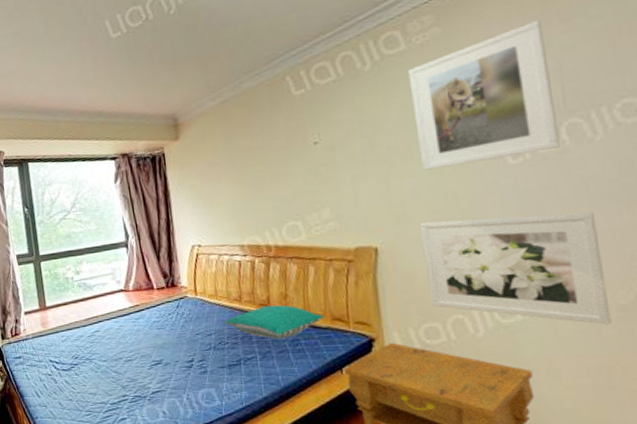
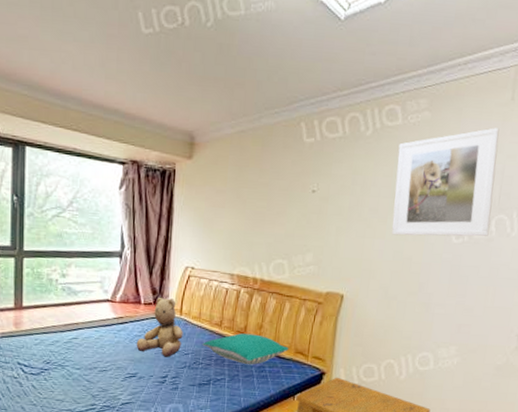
teddy bear: none [156,279,202,340] -> present [136,297,183,357]
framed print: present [419,211,611,325] -> none [374,279,497,379]

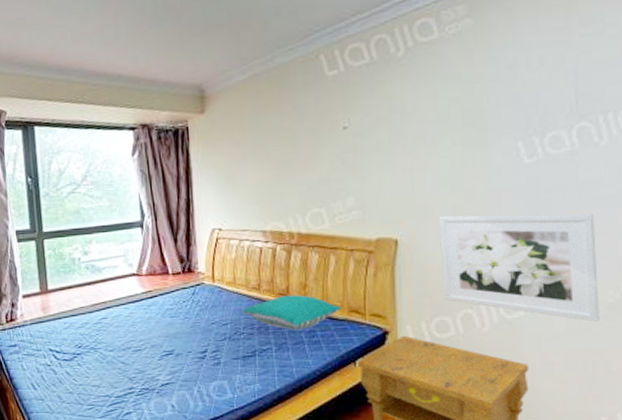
teddy bear: present [136,297,183,357] -> none [169,264,219,330]
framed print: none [374,279,497,379] -> present [438,213,600,322]
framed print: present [392,128,500,237] -> none [439,22,570,164]

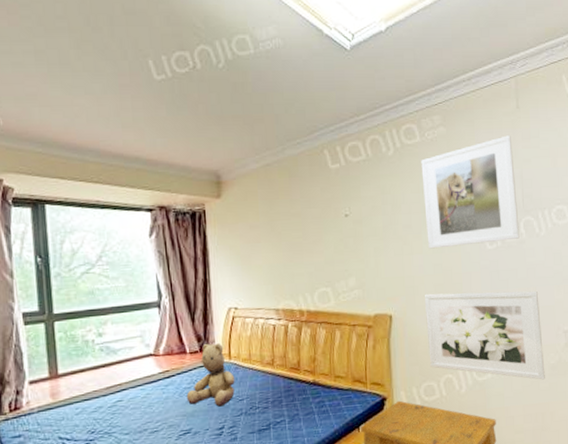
teddy bear: none [169,264,219,330] -> present [186,343,235,407]
pillow: present [241,295,341,331] -> none [257,368,346,402]
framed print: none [439,22,570,164] -> present [421,135,520,249]

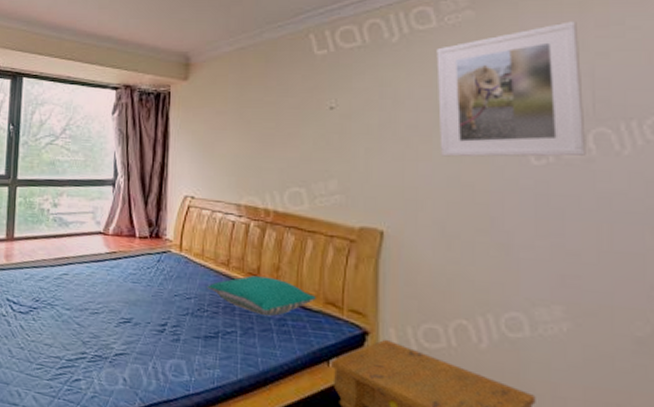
teddy bear: present [186,343,235,407] -> none [131,229,184,301]
pillow: none [257,368,346,402] -> present [207,275,316,316]
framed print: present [424,291,545,380] -> none [430,211,625,357]

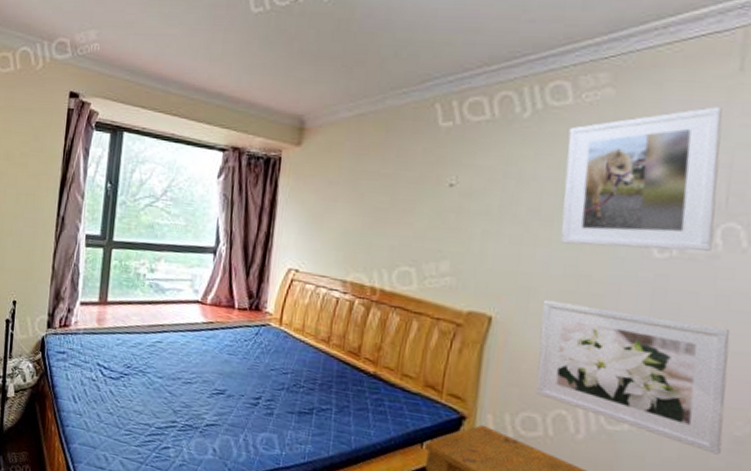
pillow: present [207,275,316,316] -> none [305,354,416,396]
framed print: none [430,211,625,357] -> present [536,299,730,455]

